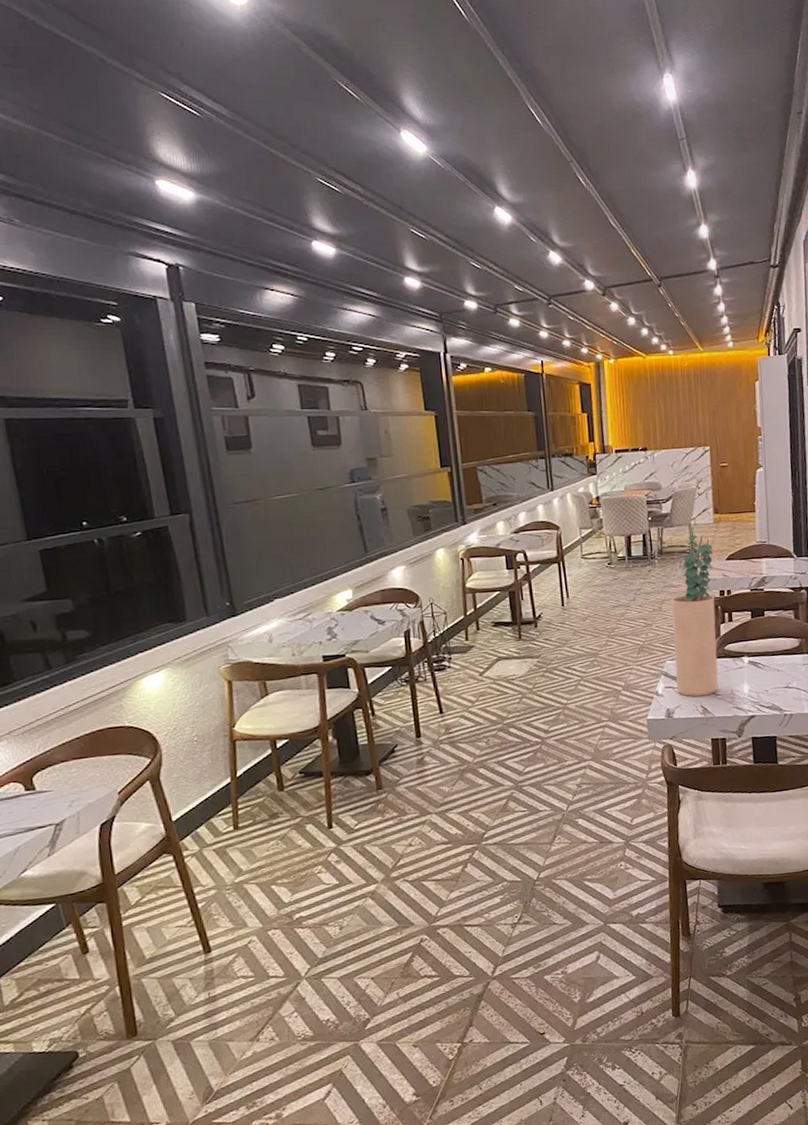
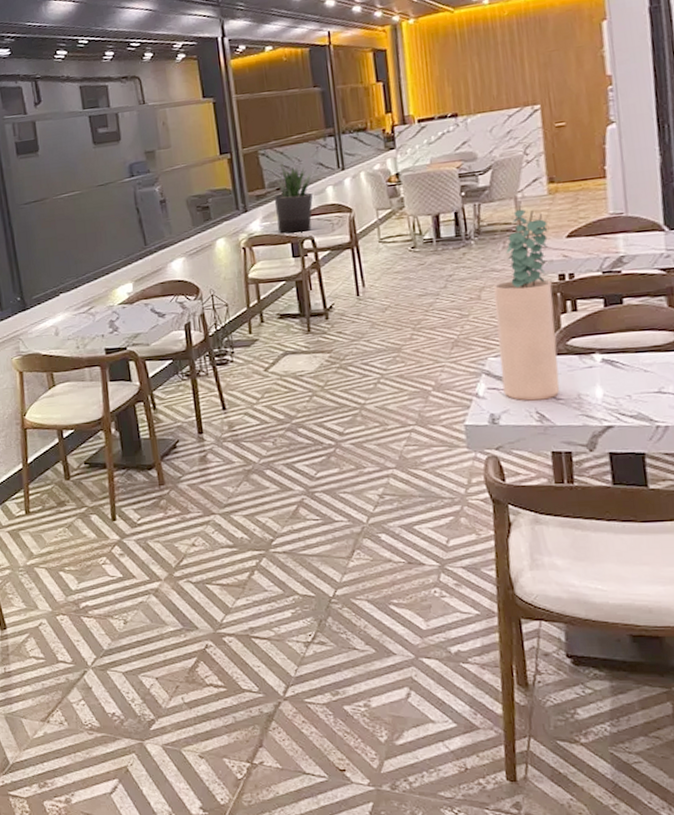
planter: none [490,480,526,547] -> present [273,163,314,234]

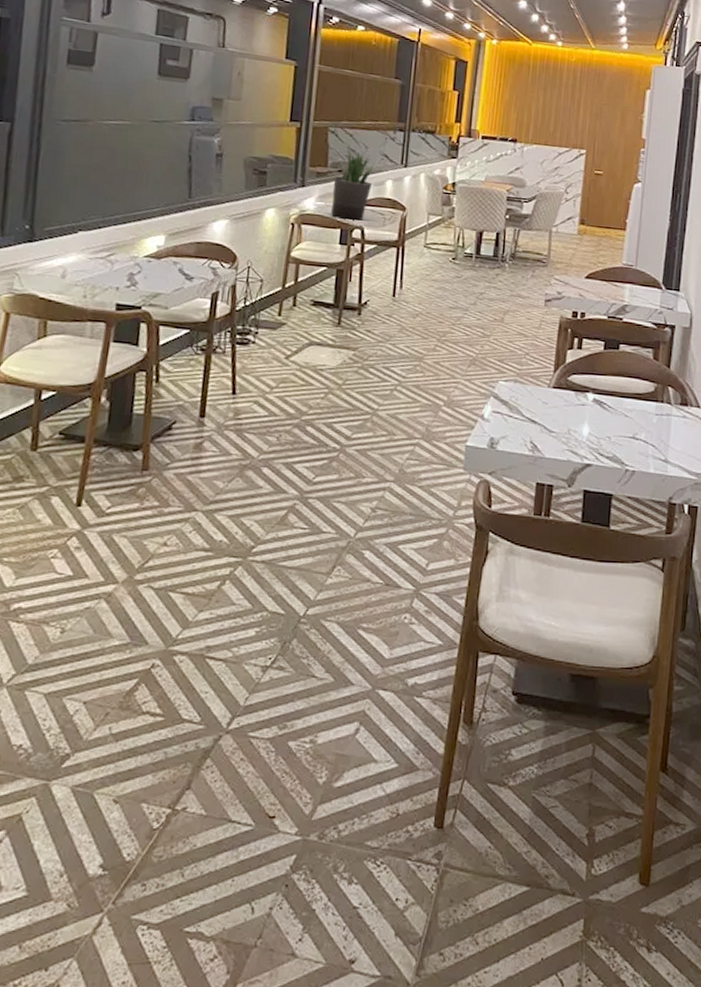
vase: present [493,199,560,401] -> none [506,233,572,431]

